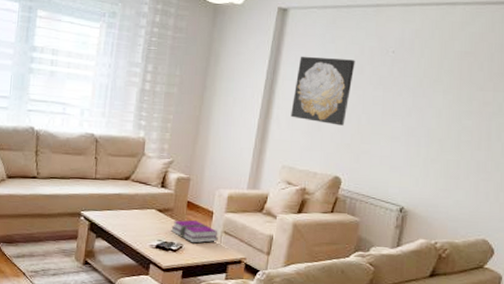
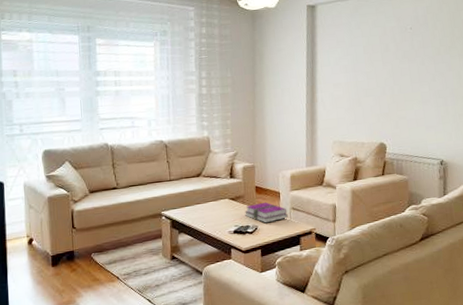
wall art: present [291,56,355,126] -> none [332,40,381,99]

